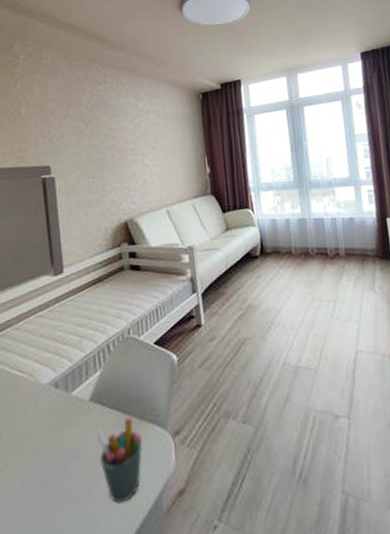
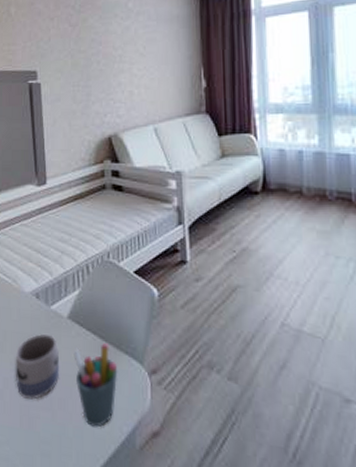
mug: none [33,420,83,495] -> present [15,333,60,400]

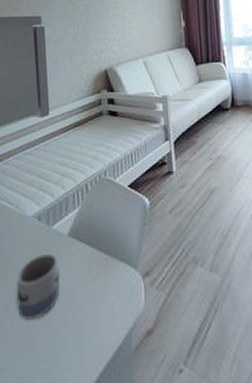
pen holder: present [73,343,118,428] -> none [73,254,115,336]

